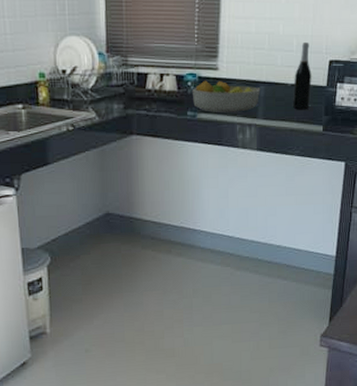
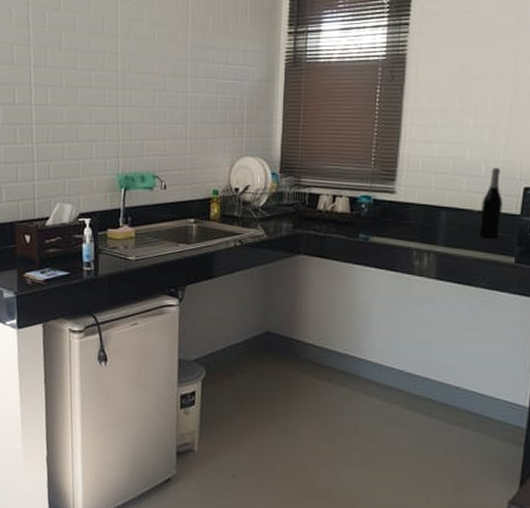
fruit bowl: present [192,80,261,112] -> none [365,203,442,238]

